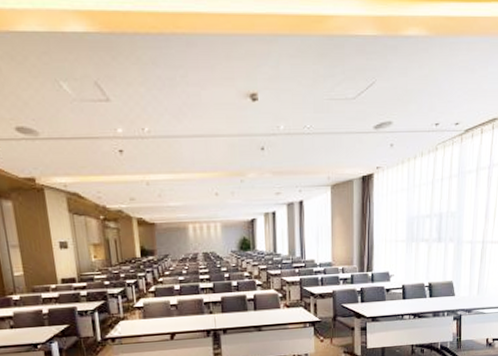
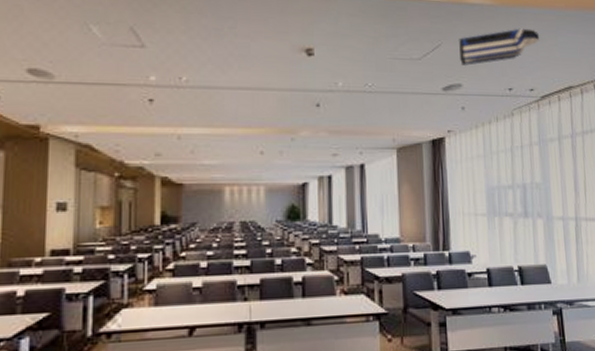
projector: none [392,60,471,102] -> present [459,28,540,66]

